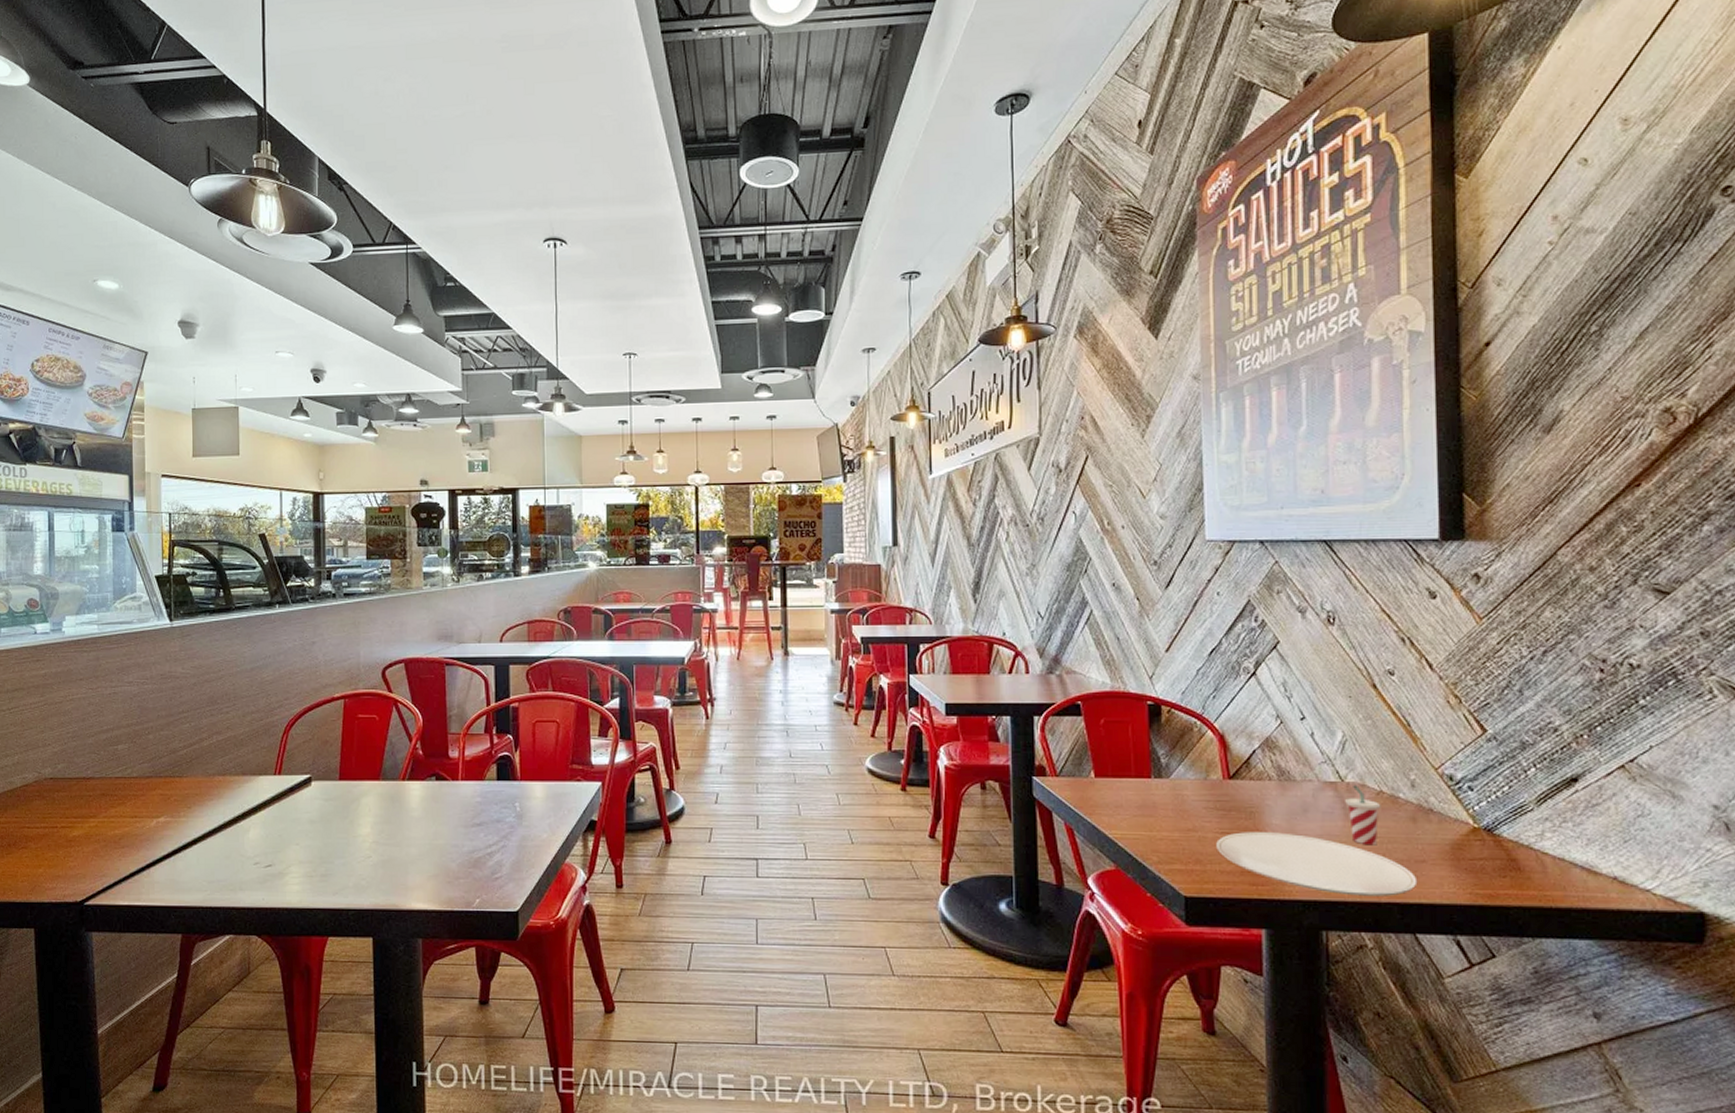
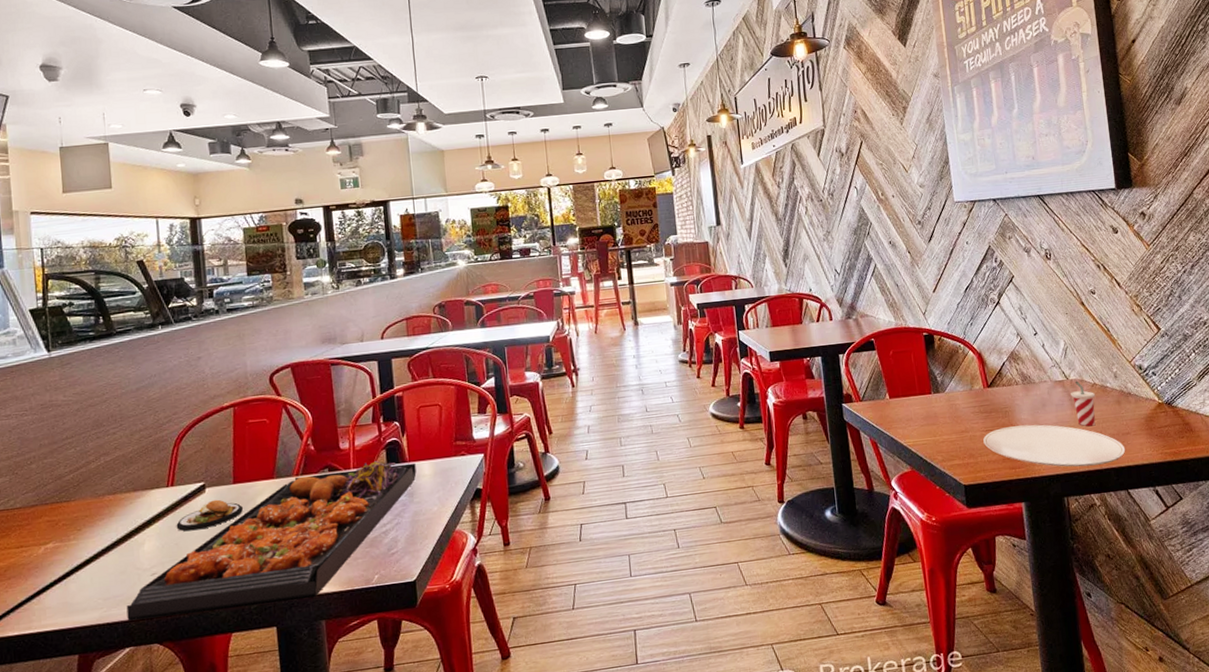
food tray: none [229,775,527,913] -> present [126,461,417,621]
burger: none [281,794,347,824] -> present [176,499,243,531]

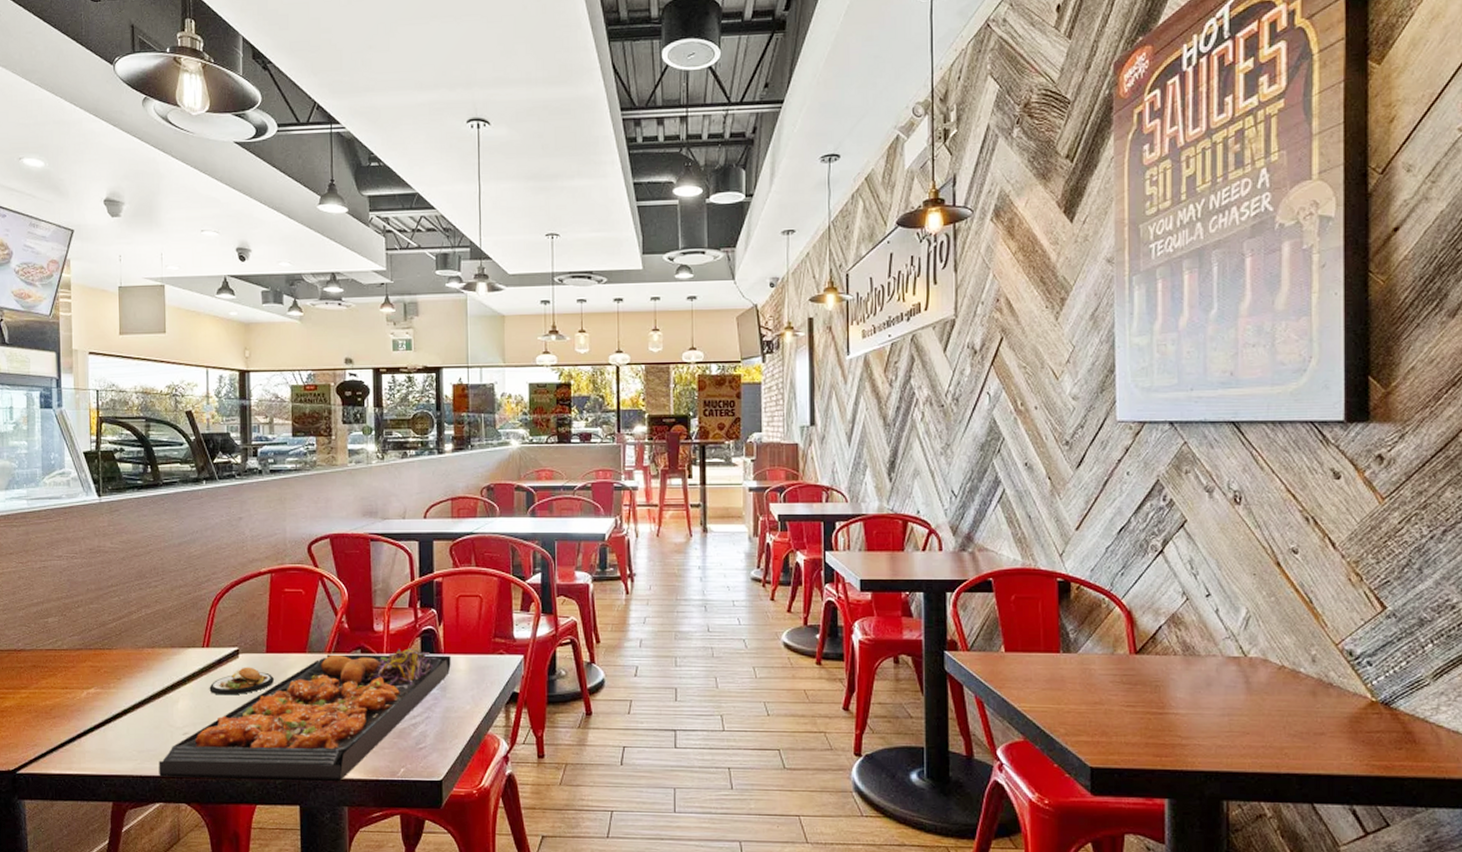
plate: present [983,424,1126,467] -> none [1122,705,1316,767]
beverage cup: present [1071,380,1096,427] -> none [1248,659,1283,719]

